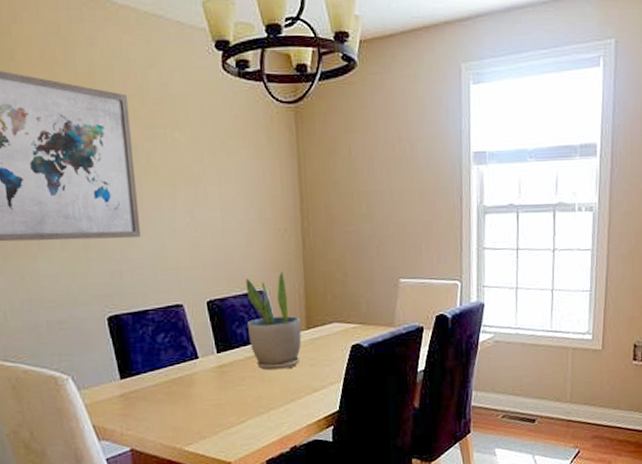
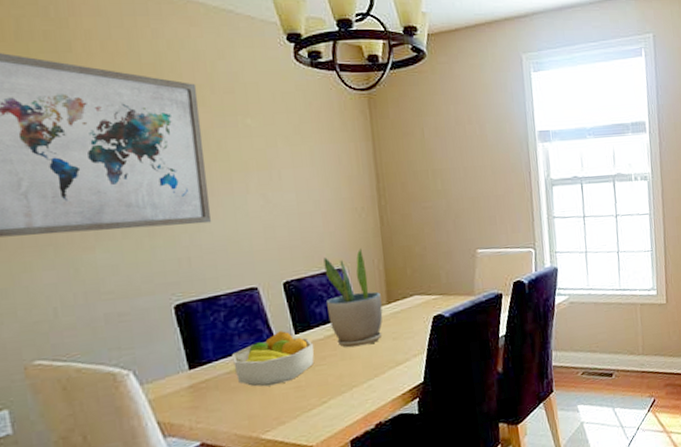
fruit bowl: none [159,349,235,402] -> present [232,331,314,387]

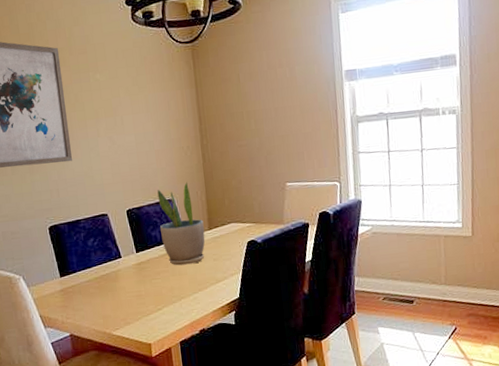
fruit bowl: present [232,331,314,387] -> none [90,250,151,294]

